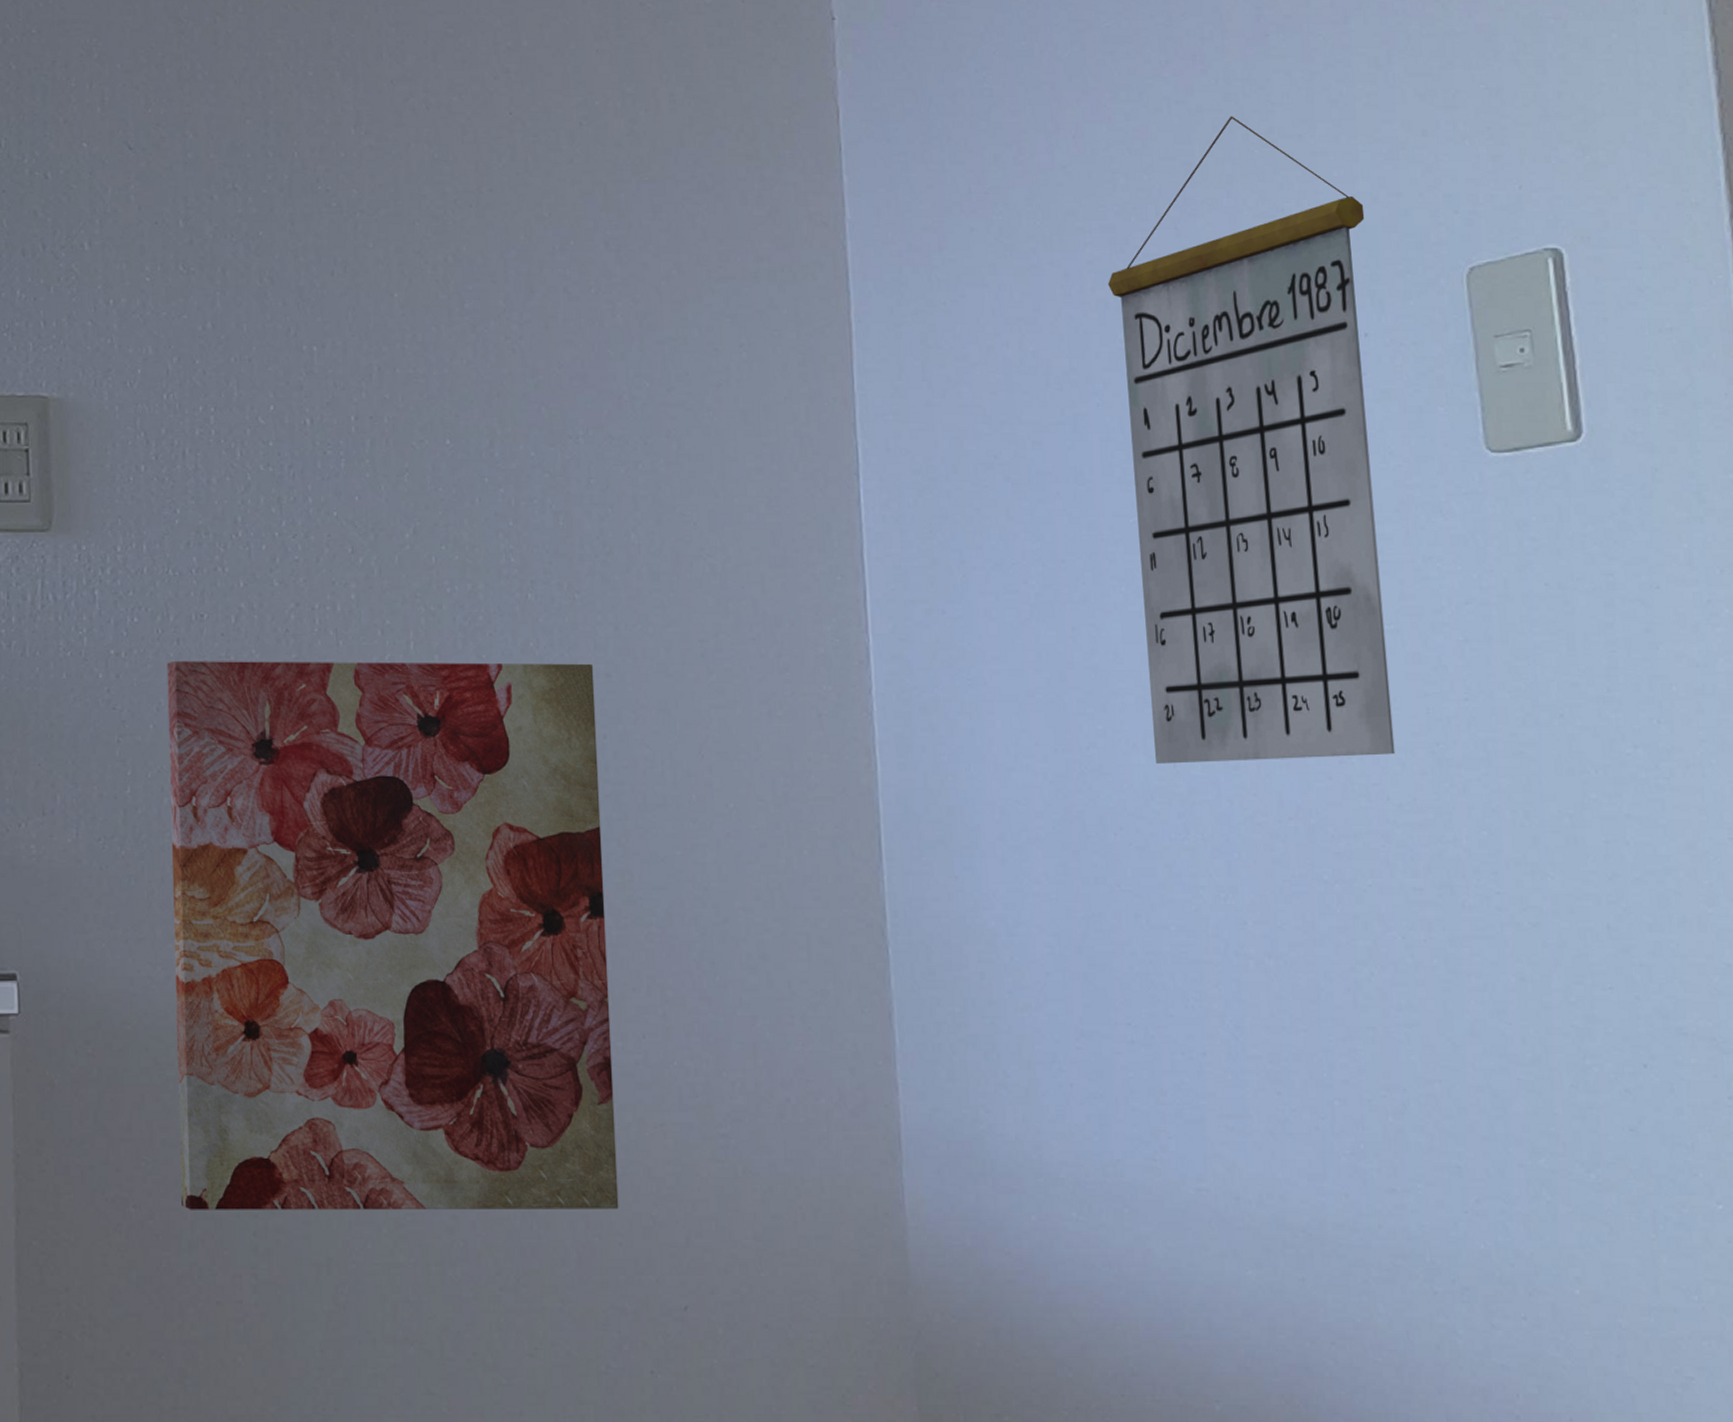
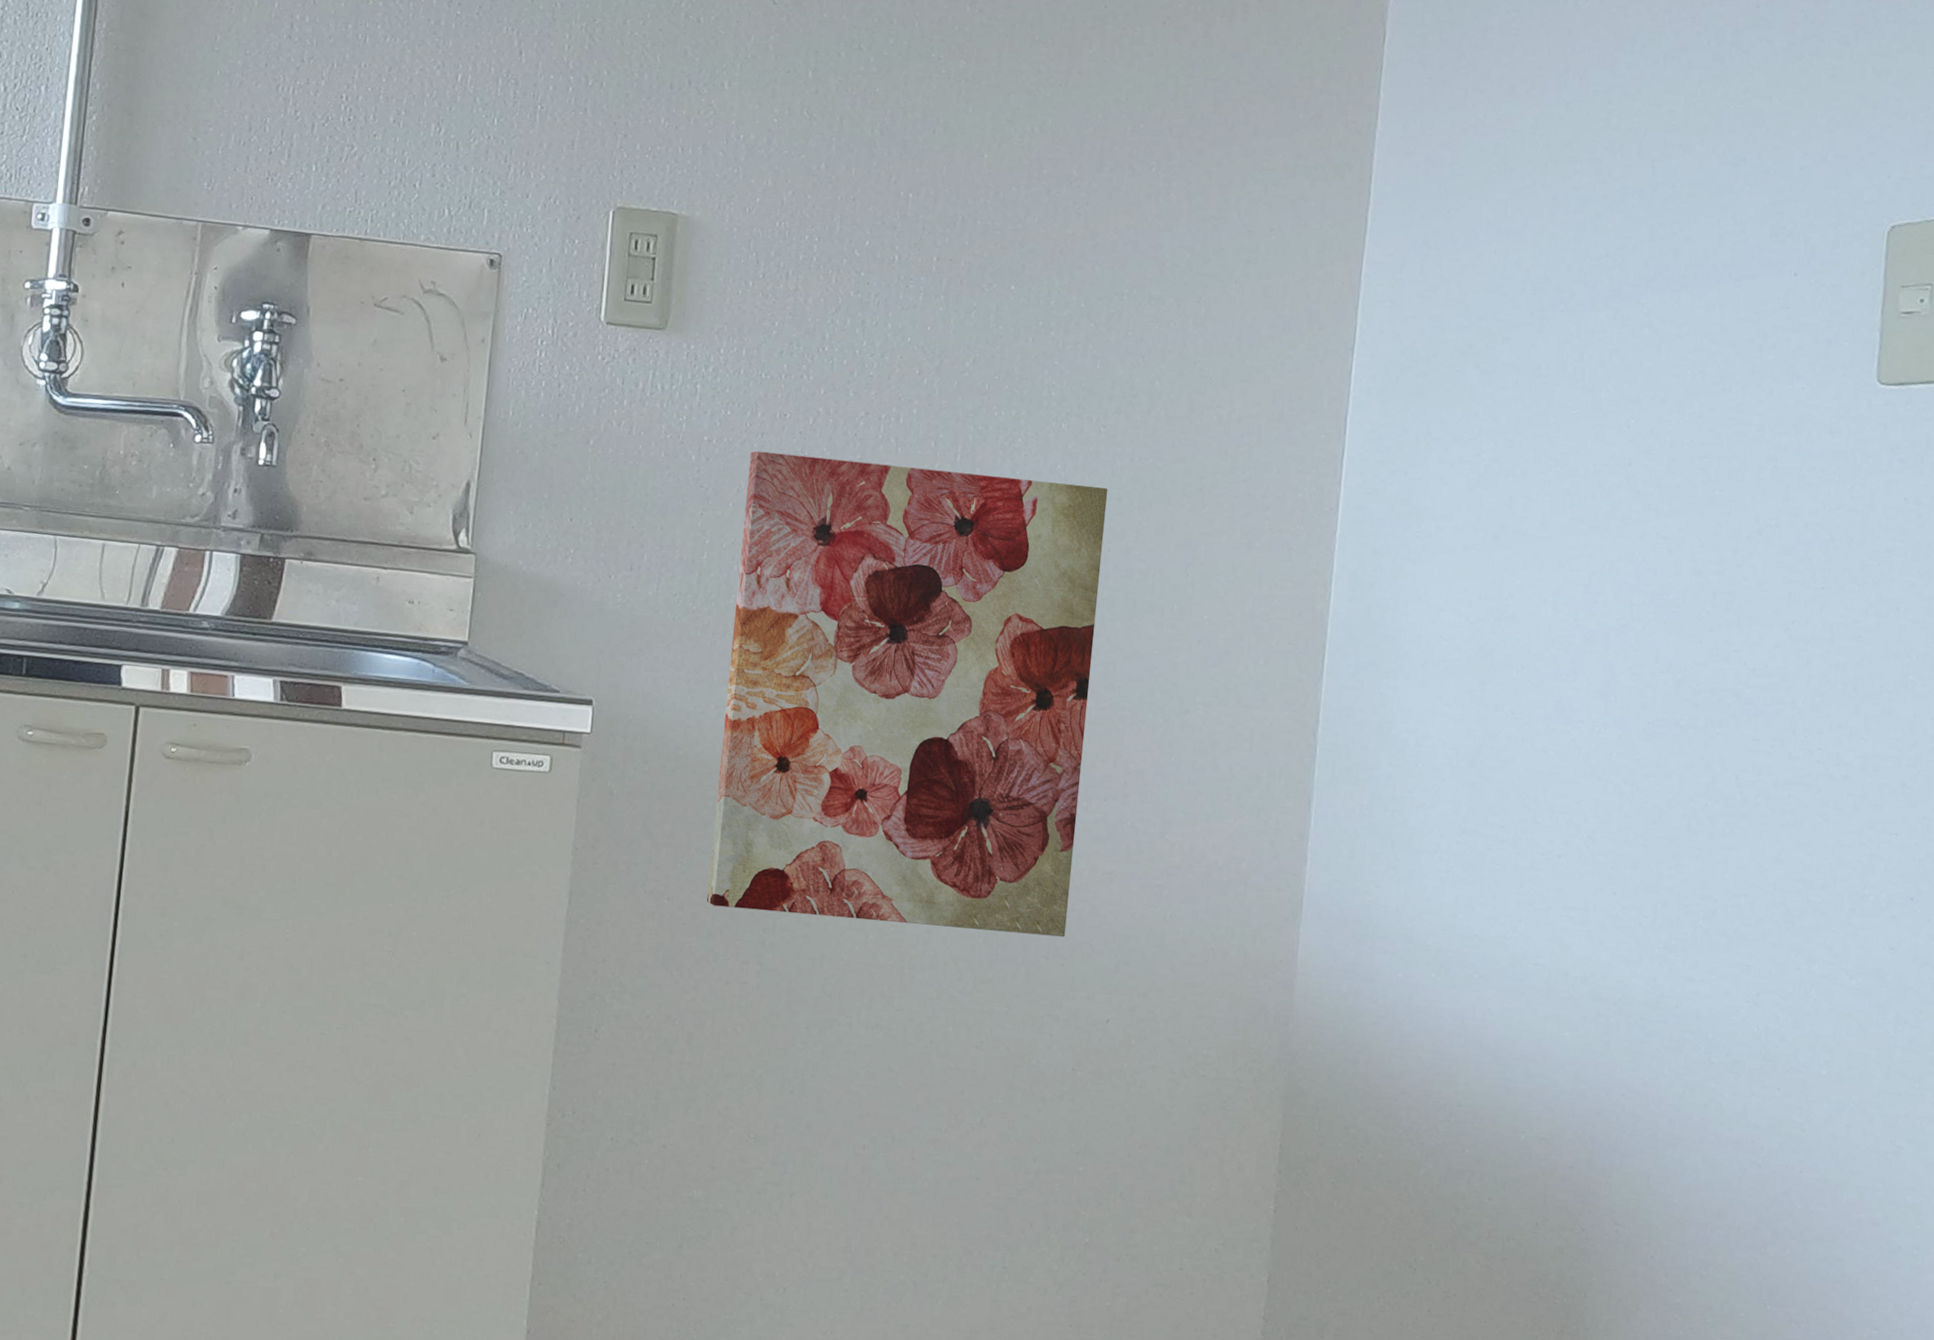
calendar: present [1108,116,1395,764] -> none [1559,74,1813,628]

